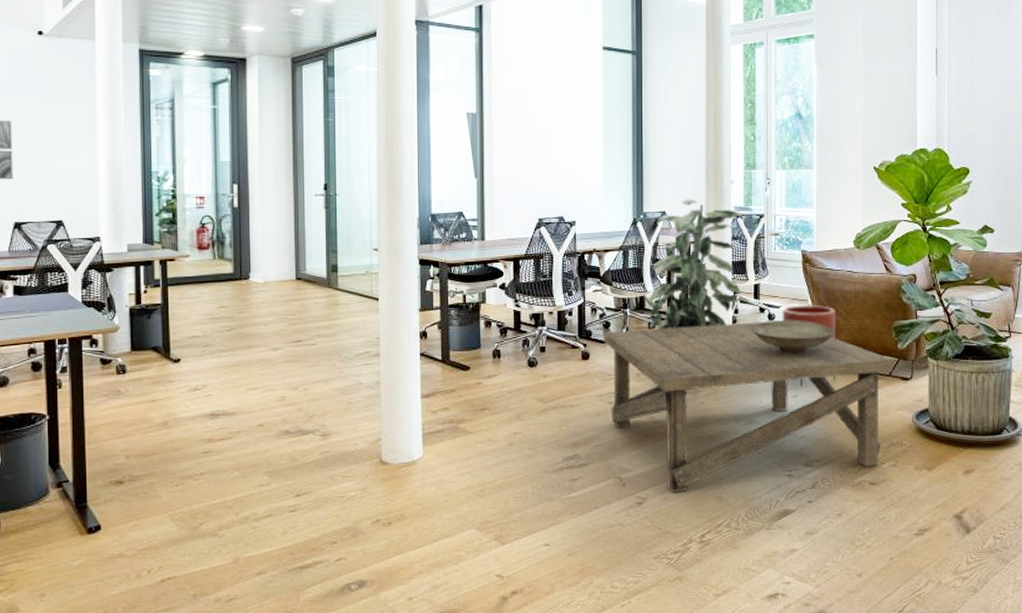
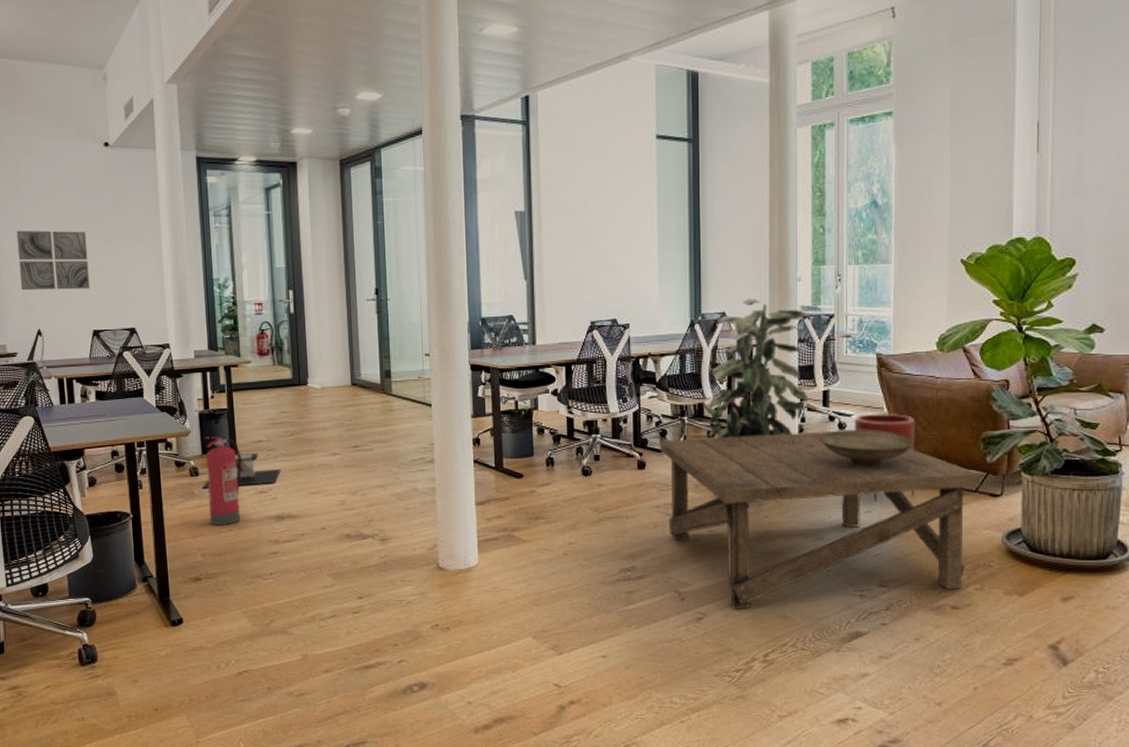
trash can: none [129,348,217,387] -> present [201,452,281,489]
fire extinguisher: none [134,332,175,426] -> present [204,436,242,526]

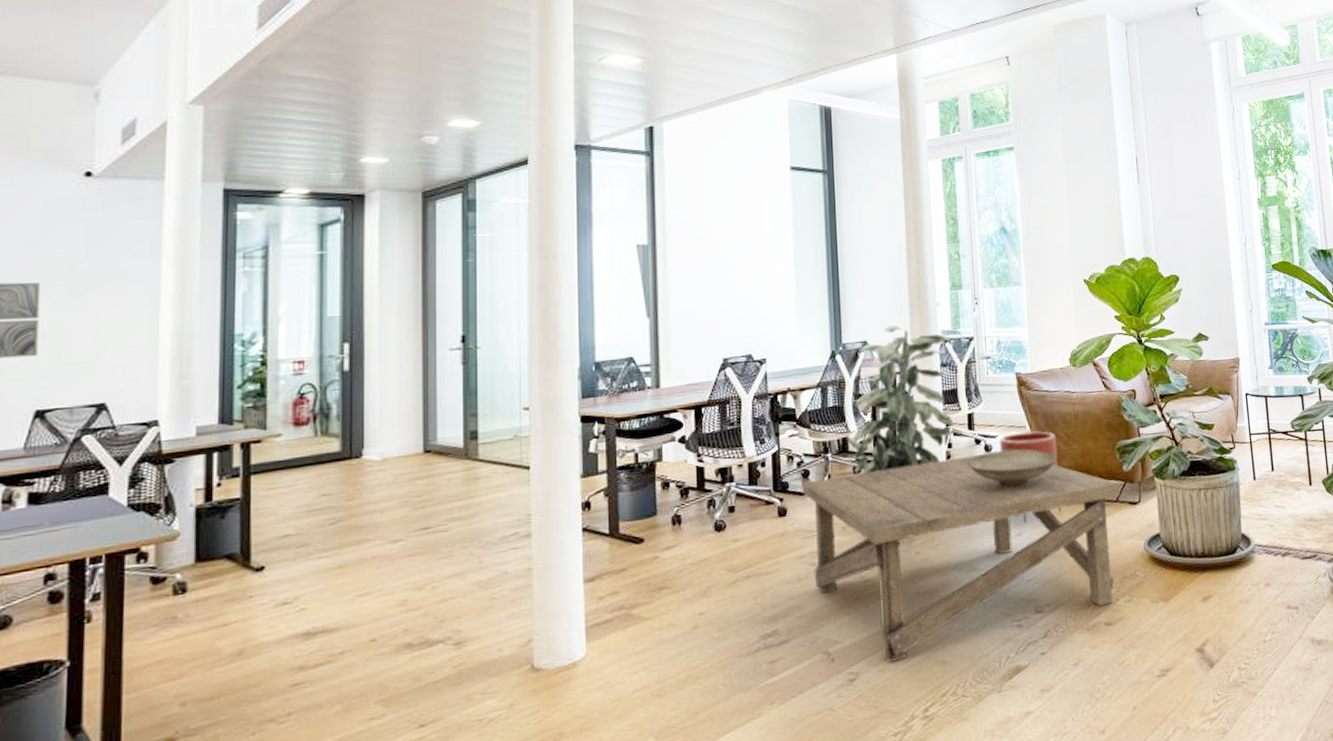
trash can: present [201,452,281,489] -> none [190,551,316,610]
fire extinguisher: present [204,436,242,526] -> none [199,536,257,660]

